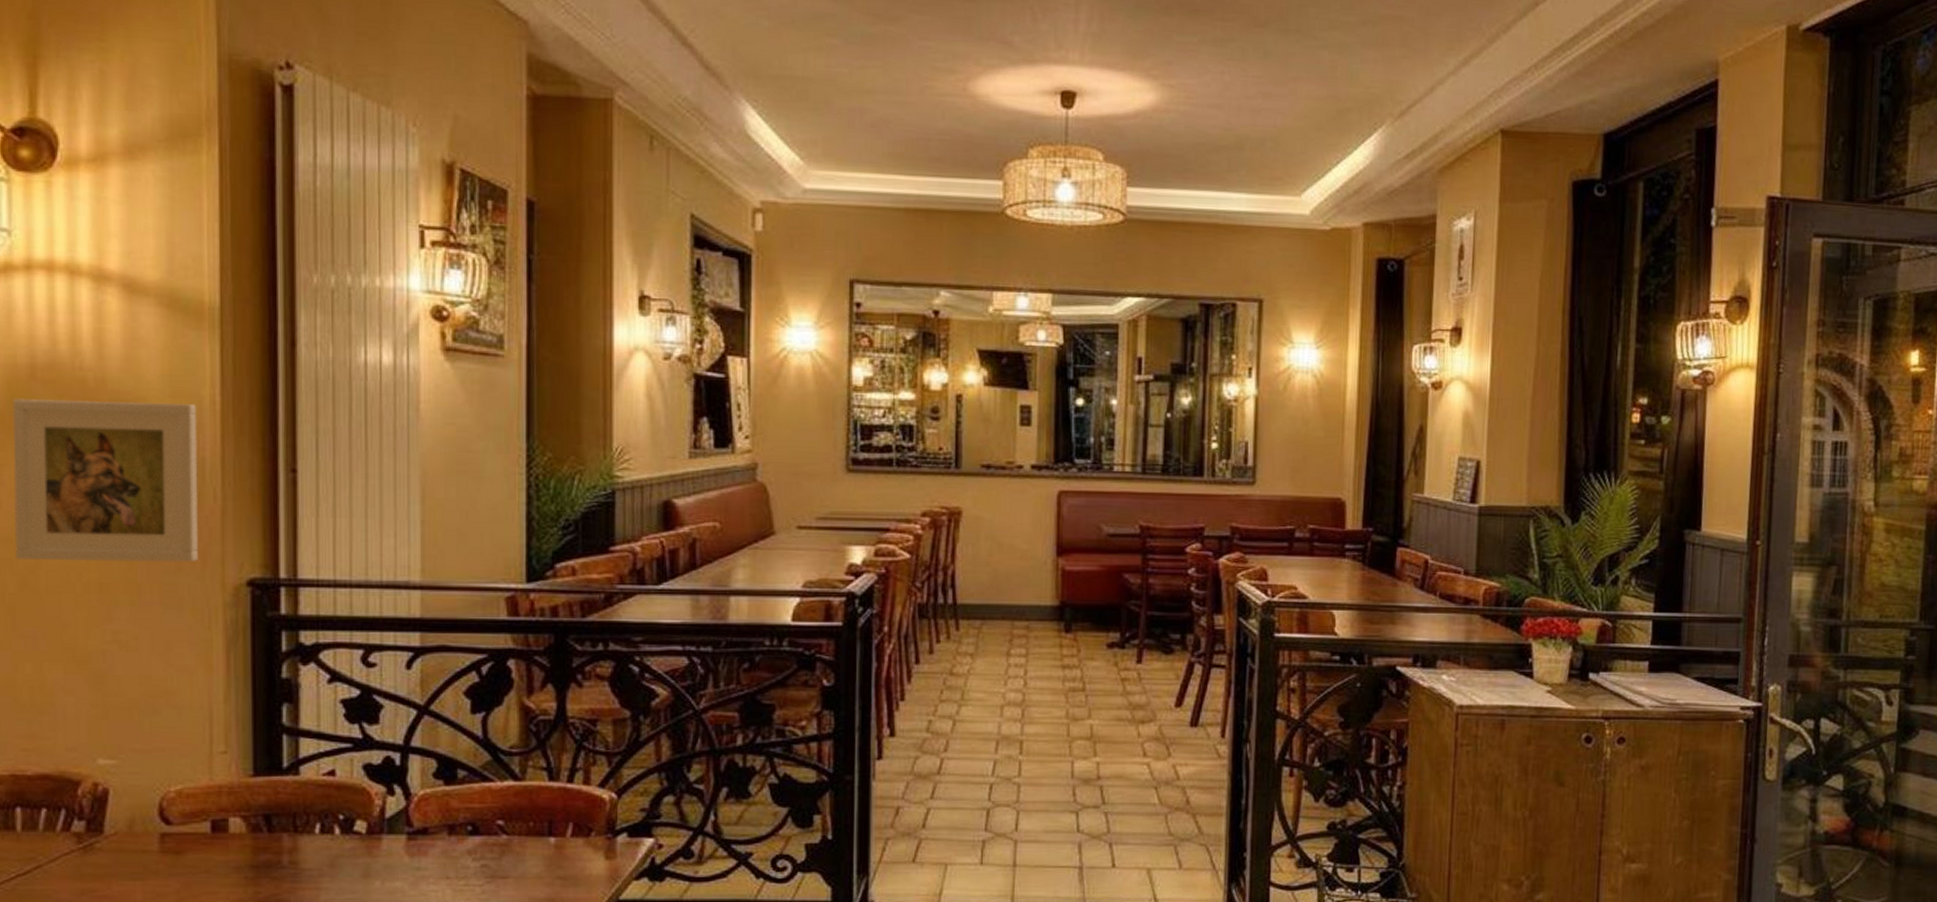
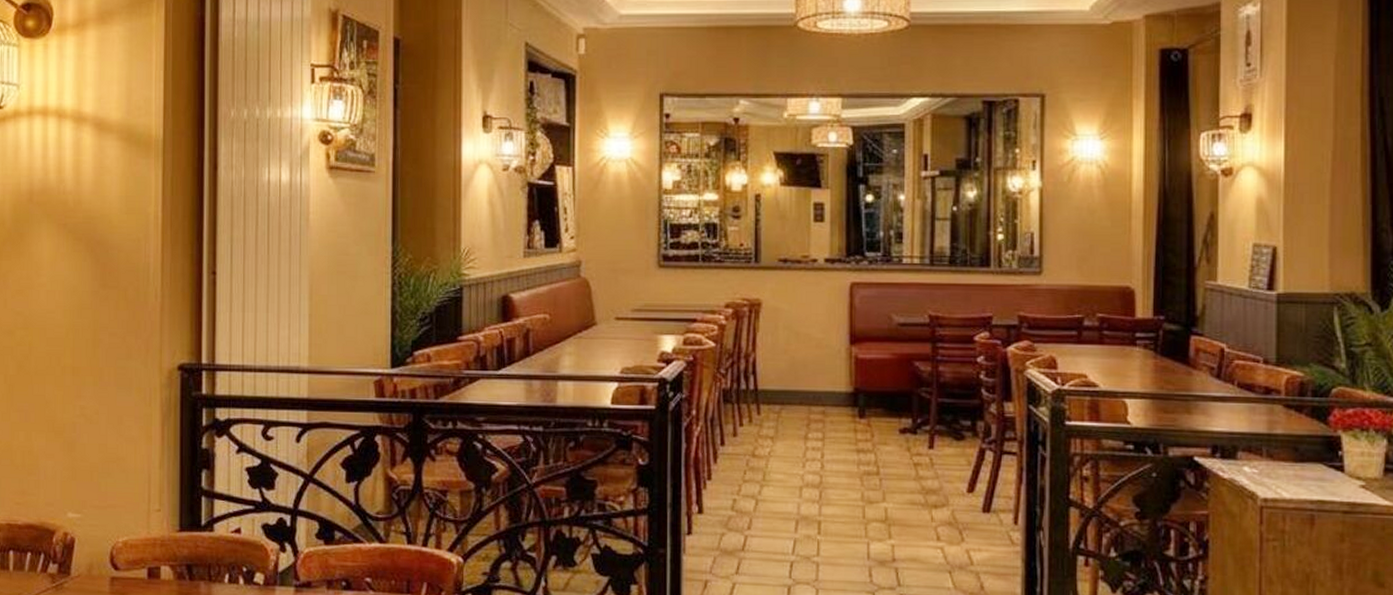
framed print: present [12,399,198,562] -> none [15,218,145,350]

